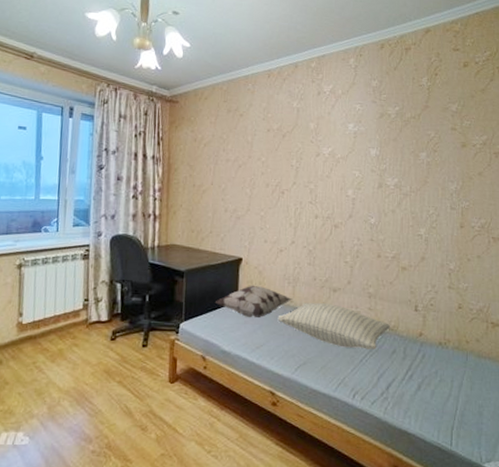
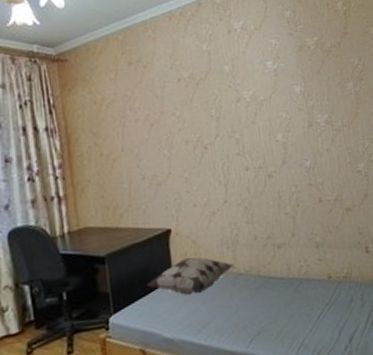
pillow: present [278,303,391,350] -> none [221,262,344,308]

